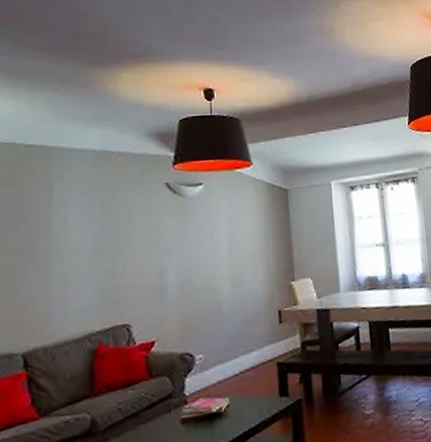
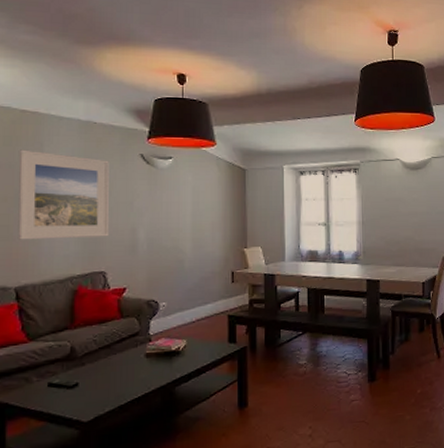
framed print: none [24,189,133,296] -> present [18,149,110,240]

